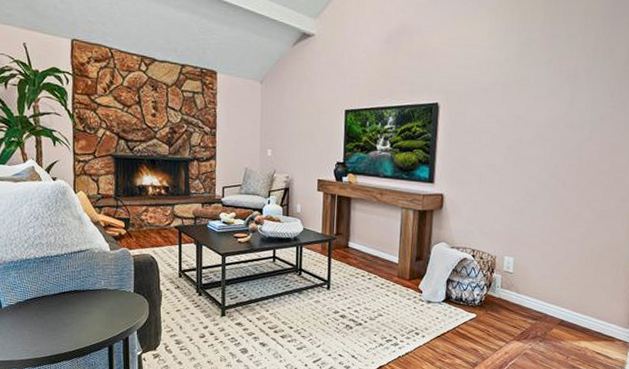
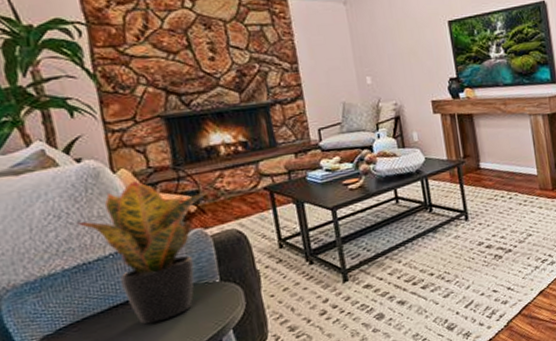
potted plant: none [47,202,138,312] -> present [76,181,211,324]

